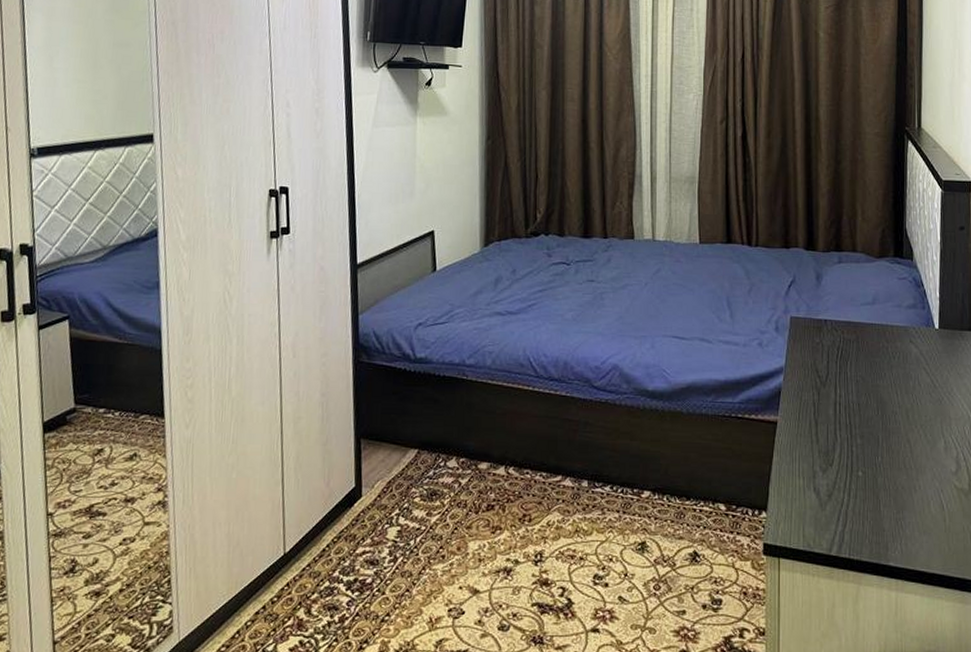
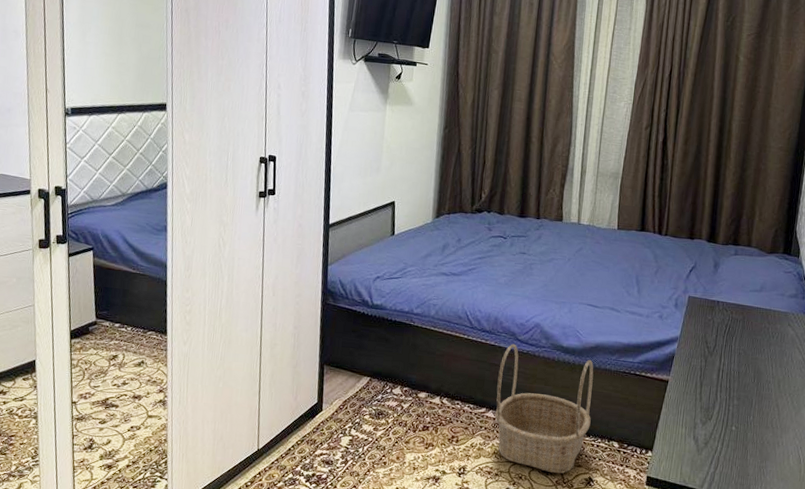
basket: none [573,392,690,551] -> present [495,343,594,474]

